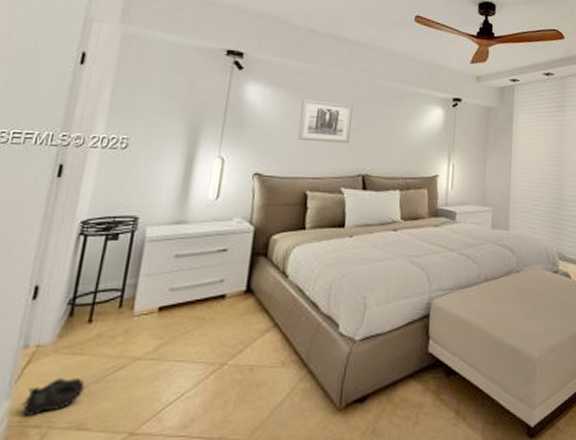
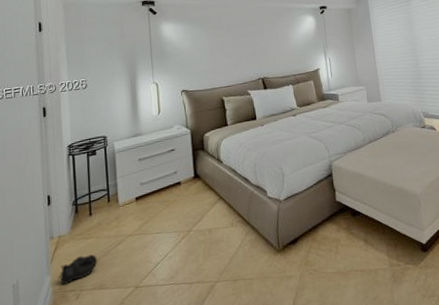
wall art: present [298,99,353,144] -> none [206,26,247,60]

